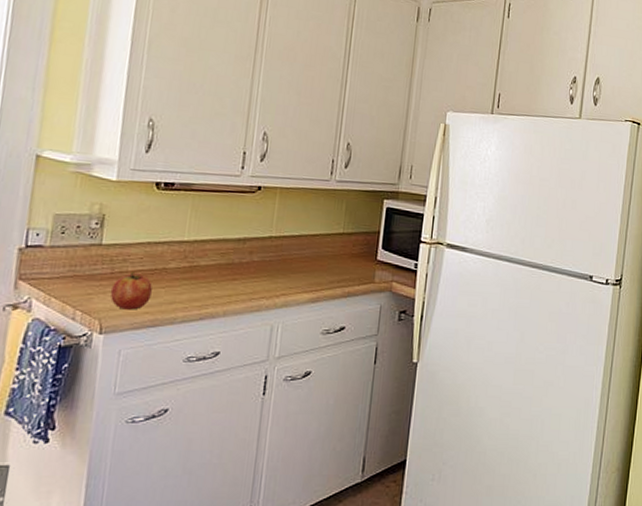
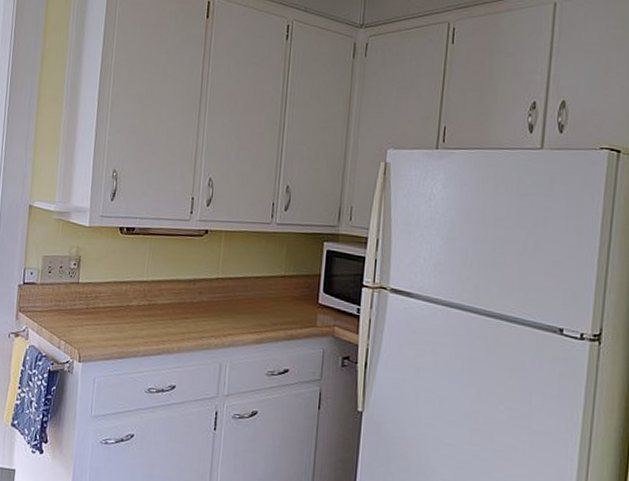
fruit: present [110,270,152,310] -> none [86,307,119,342]

